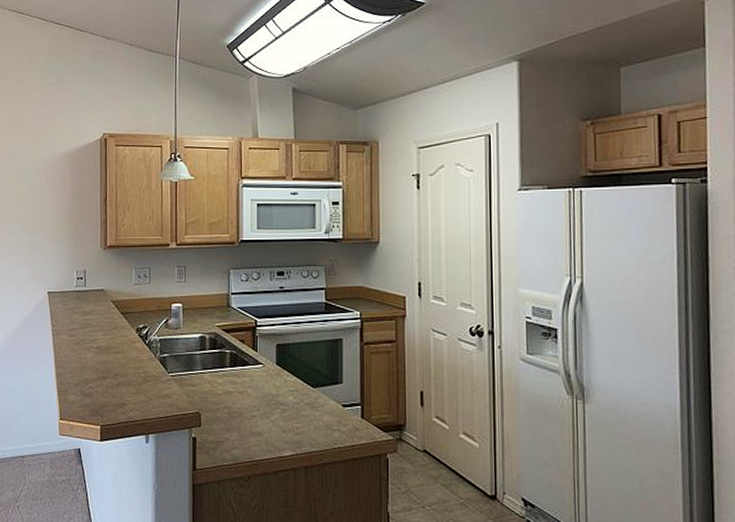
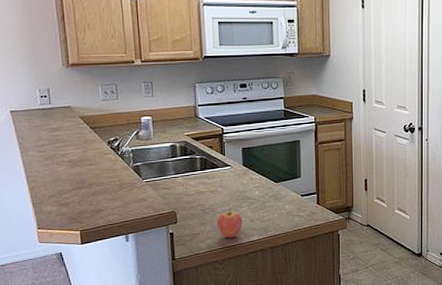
fruit: none [244,413,273,451] -> present [216,207,242,239]

